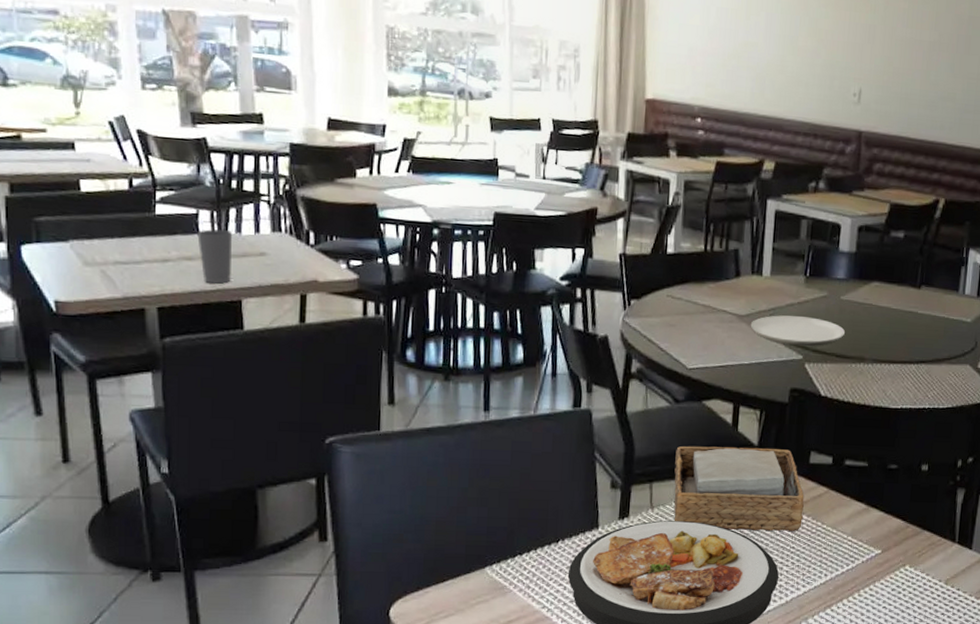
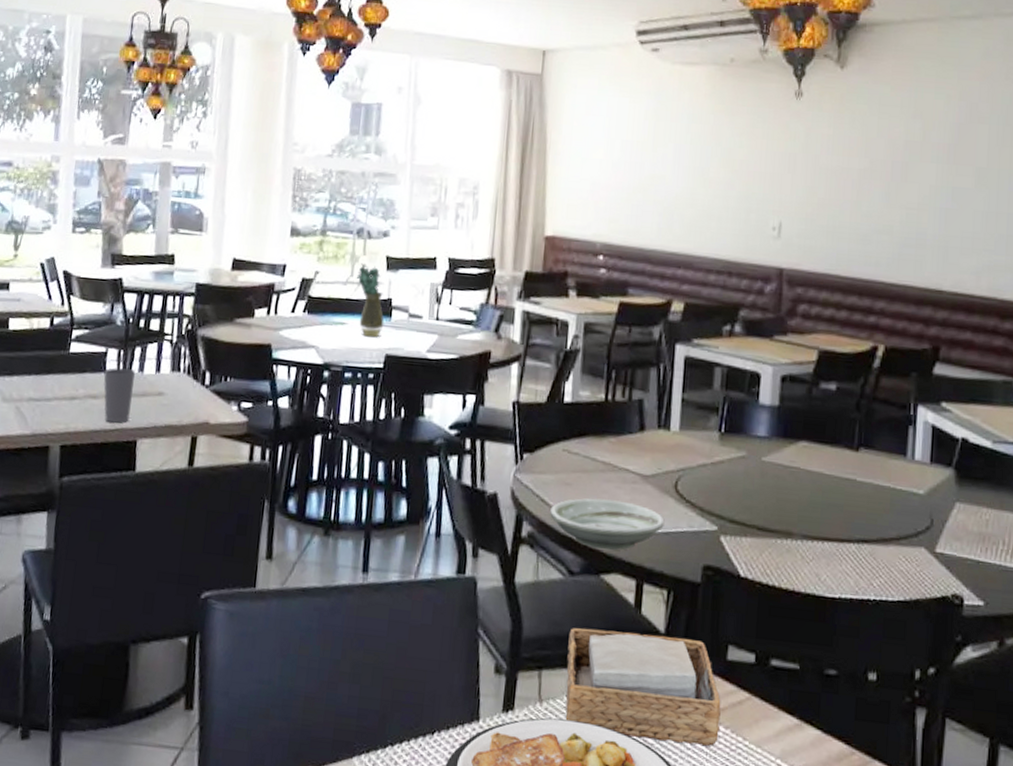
vase: none [460,124,491,196] -> present [356,263,384,338]
saucer: none [656,336,758,381] -> present [550,498,665,551]
plate: present [750,315,846,347] -> none [656,476,769,516]

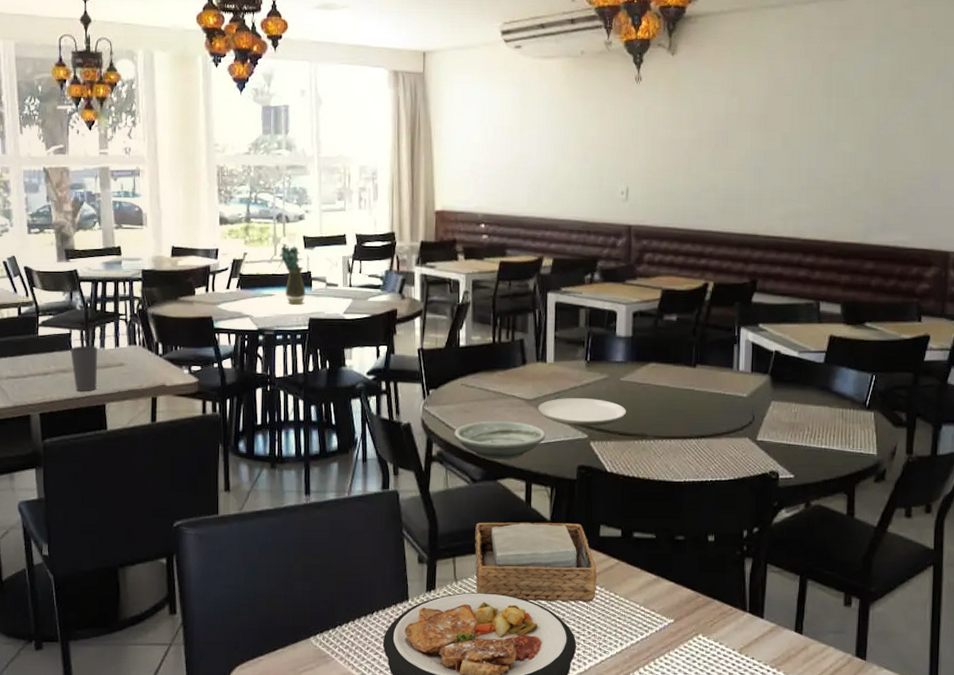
plate: none [656,476,769,516] -> present [538,397,627,426]

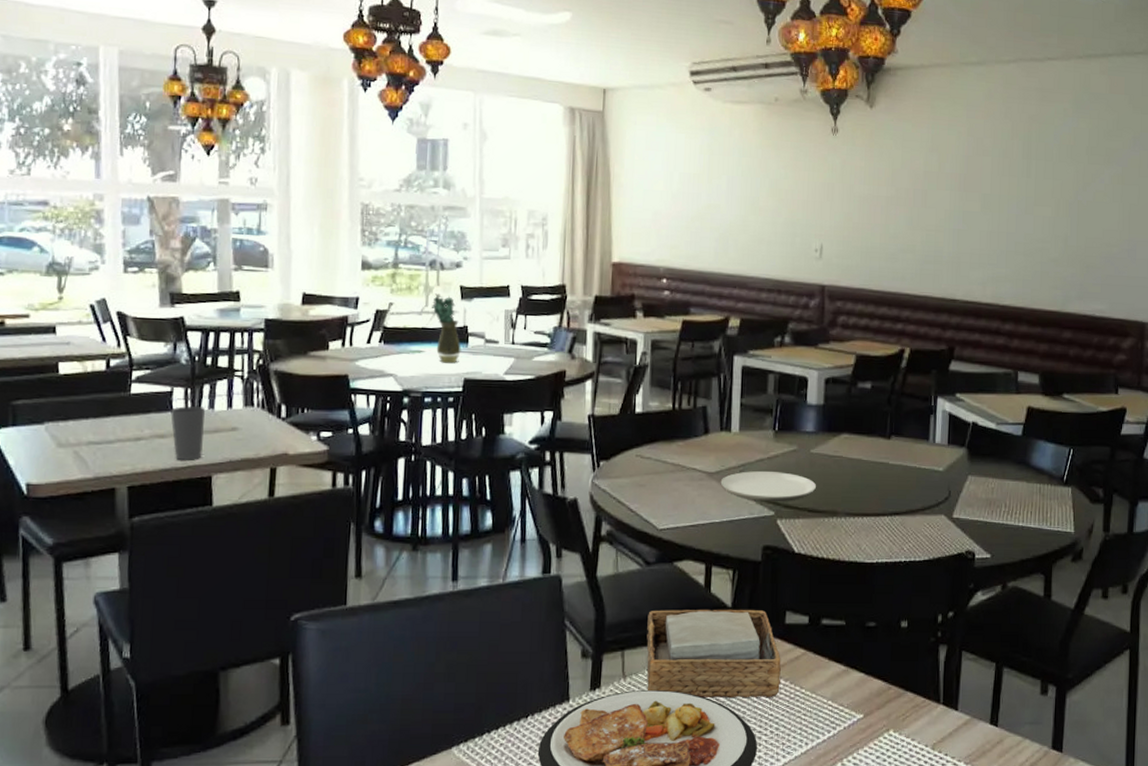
saucer: present [454,421,546,461] -> none [626,496,729,541]

